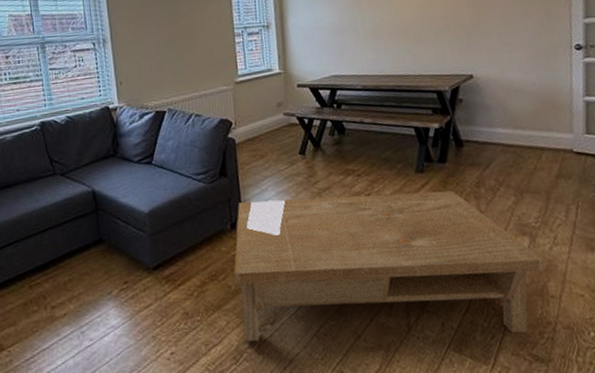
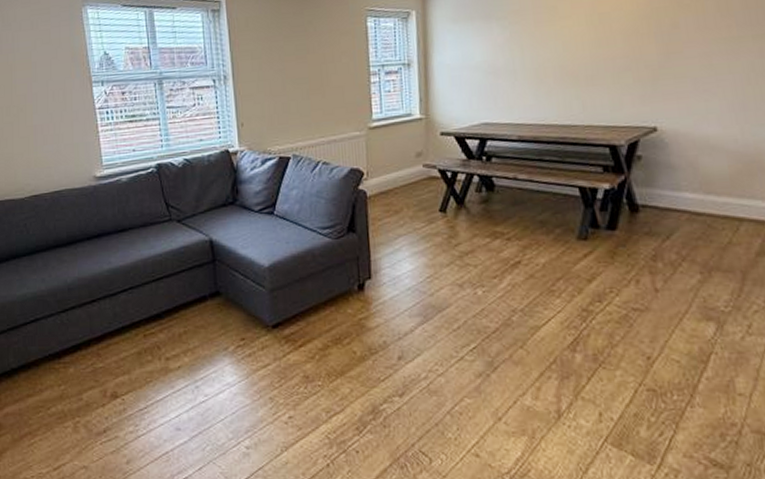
coffee table: present [234,190,545,342] -> none [360,261,734,433]

